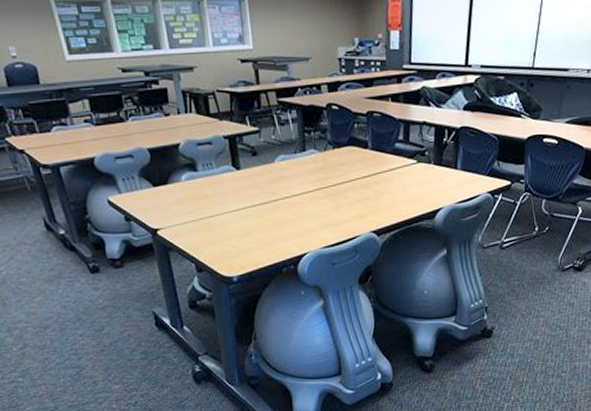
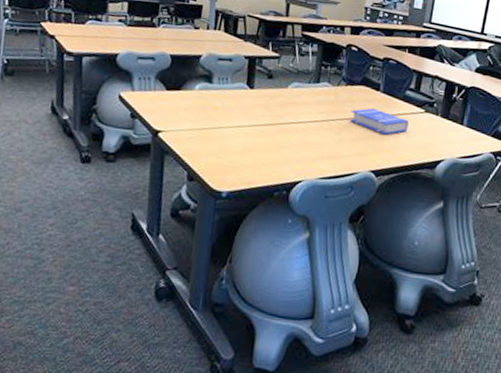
book: none [343,167,402,193] -> present [350,108,409,135]

